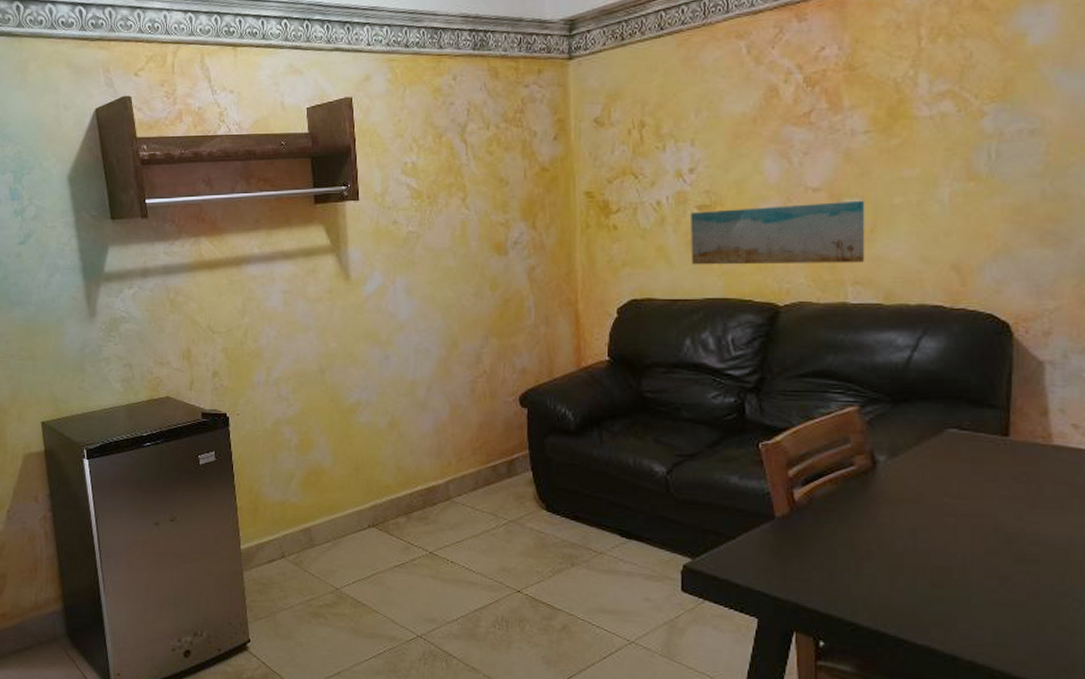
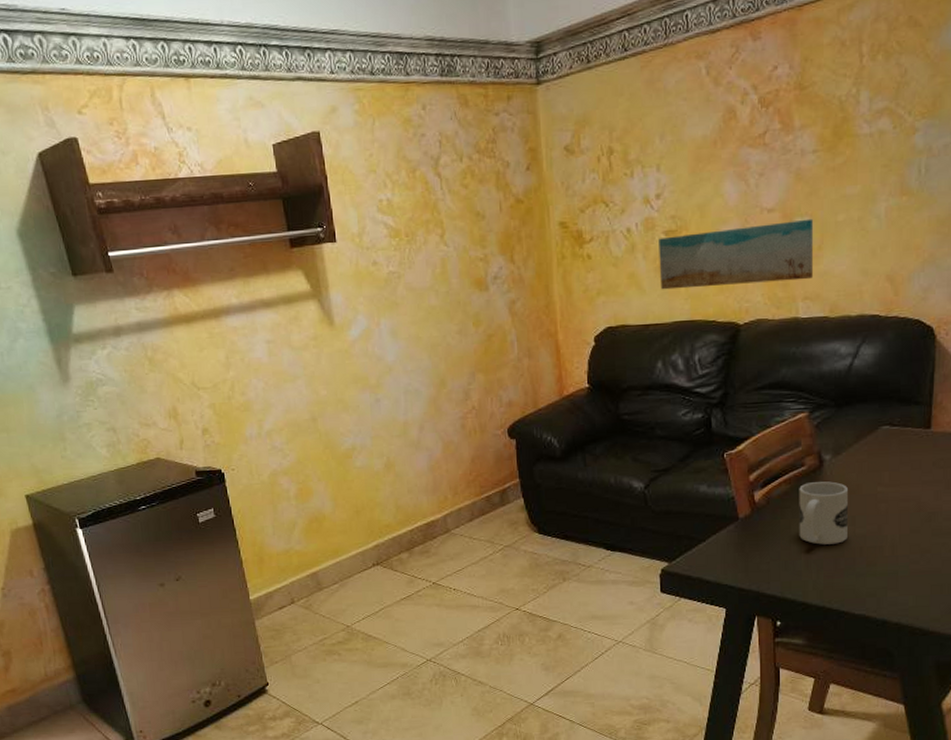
mug: none [847,484,907,559] -> present [799,481,848,545]

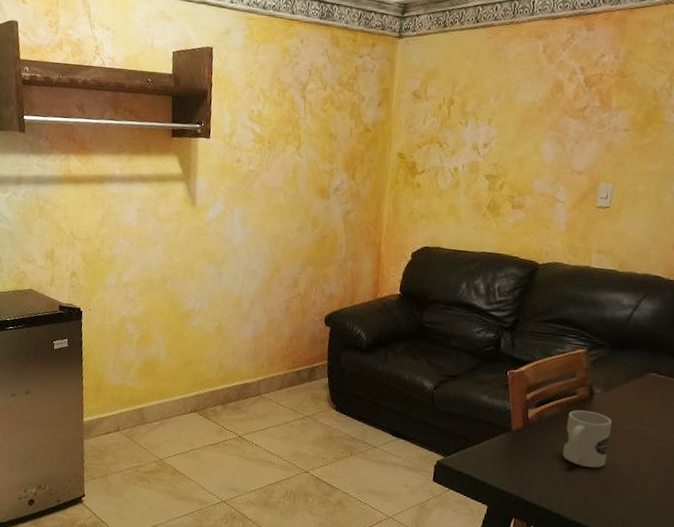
wall art: present [659,218,814,290] -> none [475,180,617,237]

